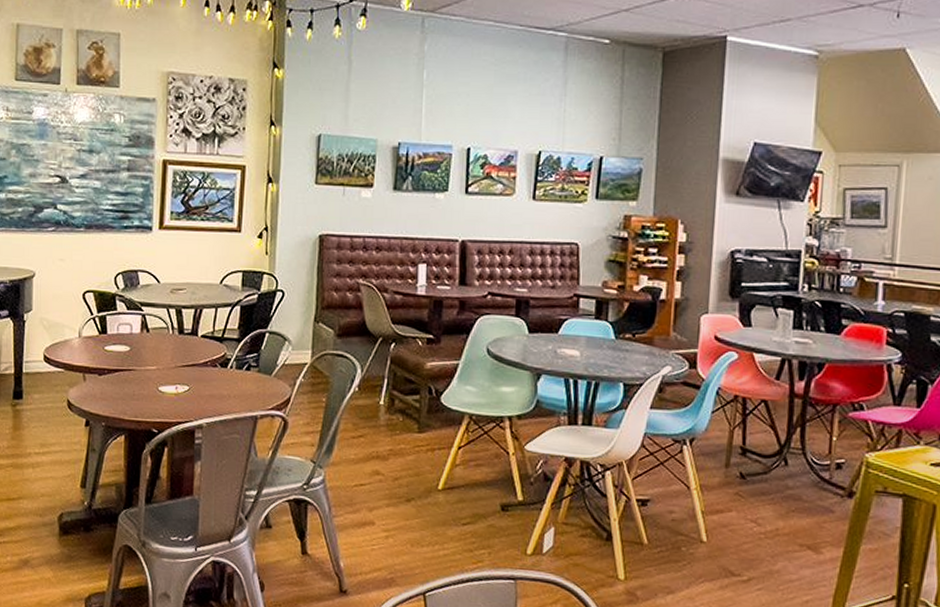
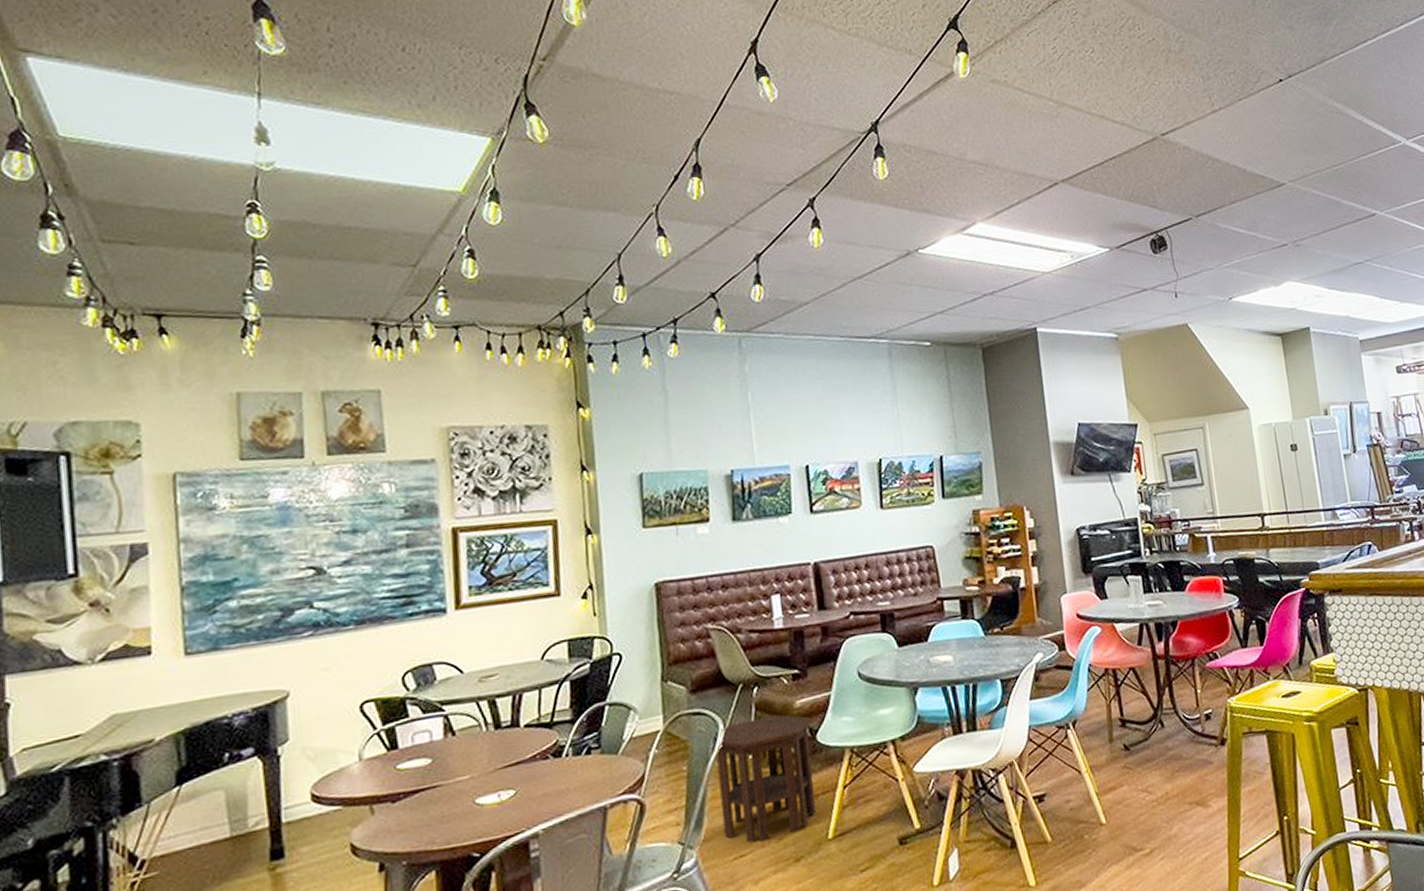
side table: none [350,370,439,478] -> present [715,714,817,843]

